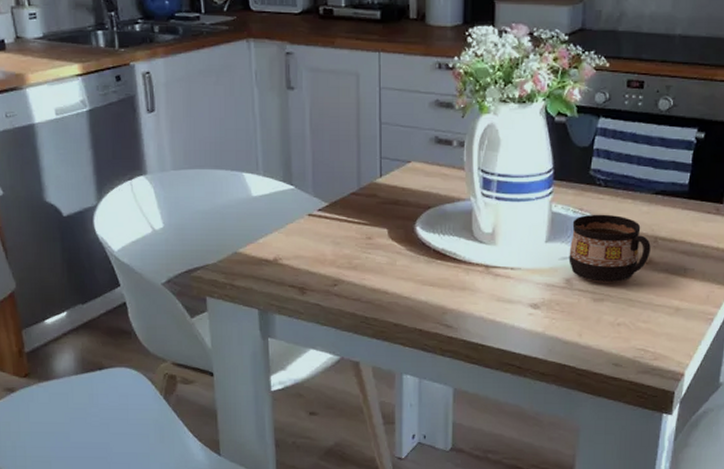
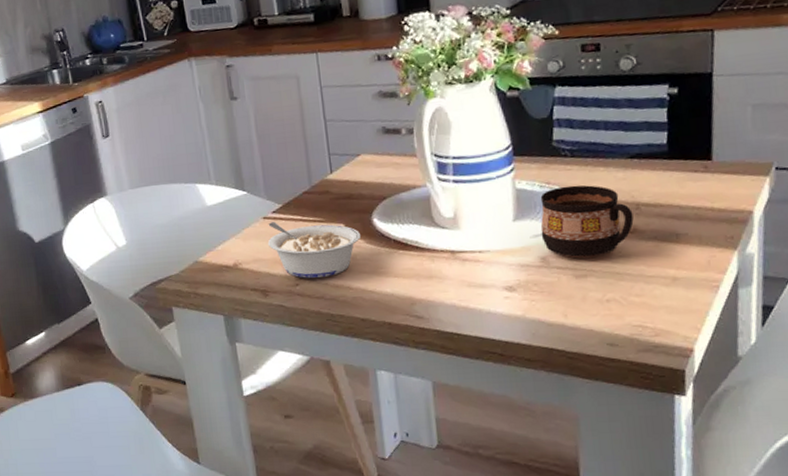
legume: none [310,220,403,280] -> present [267,222,361,278]

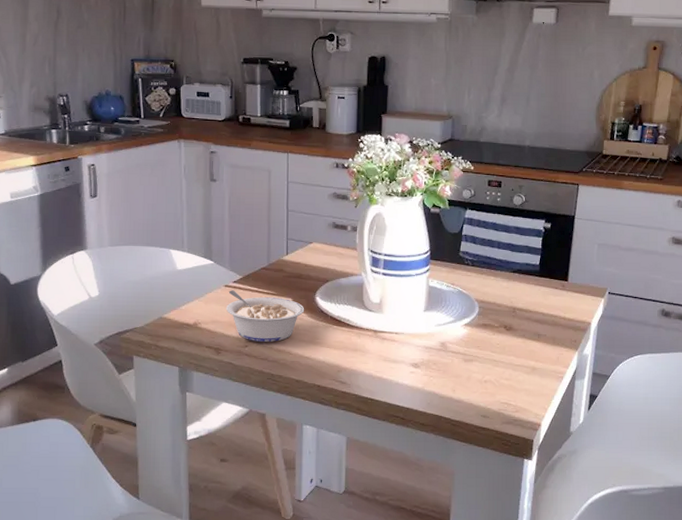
cup: present [540,185,634,258] -> none [443,288,510,346]

